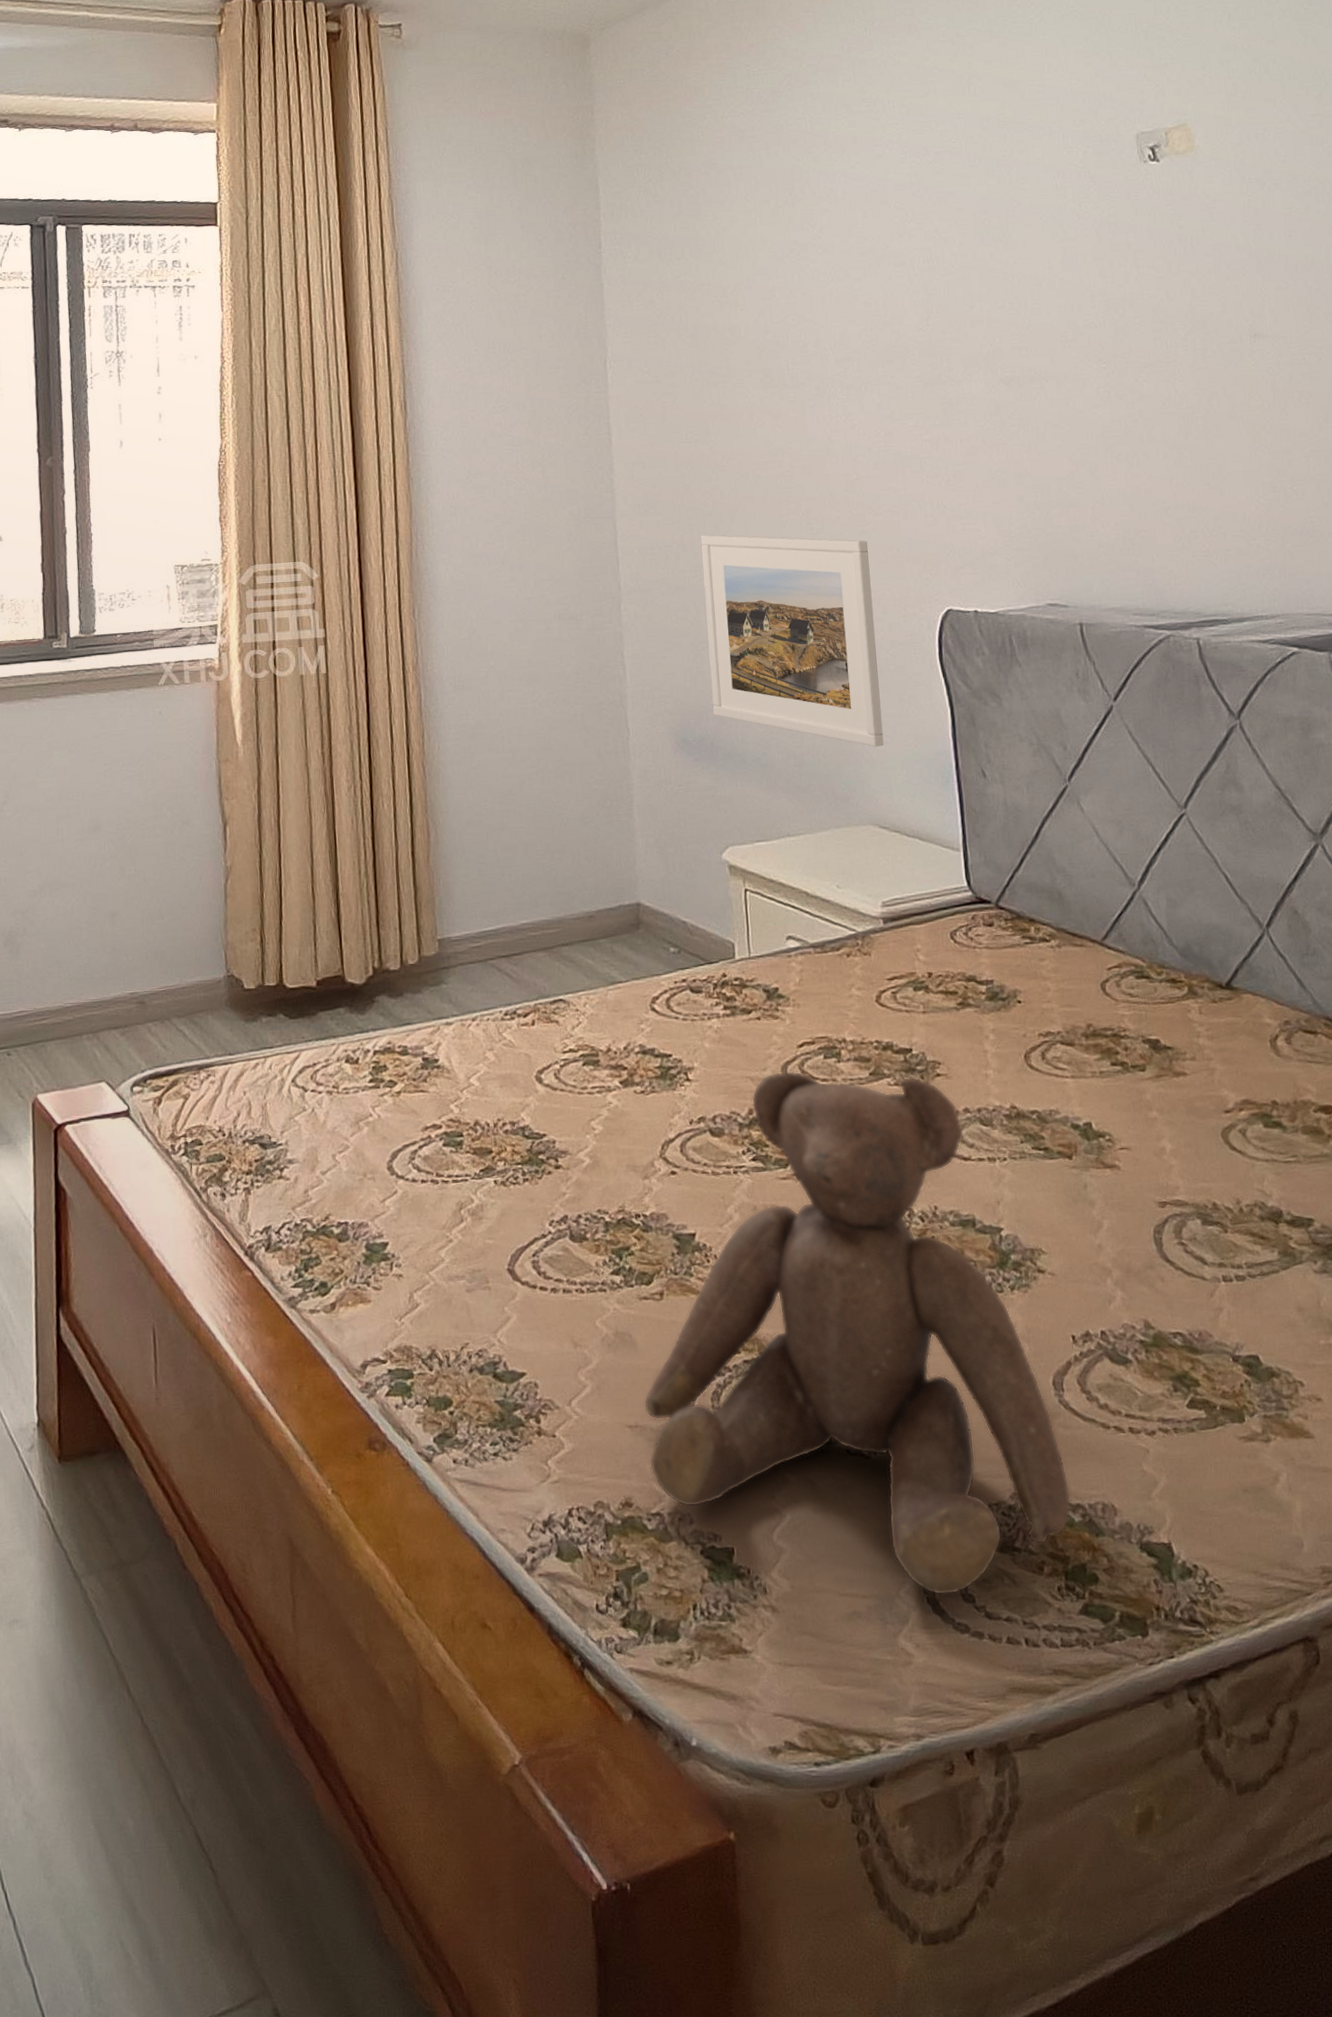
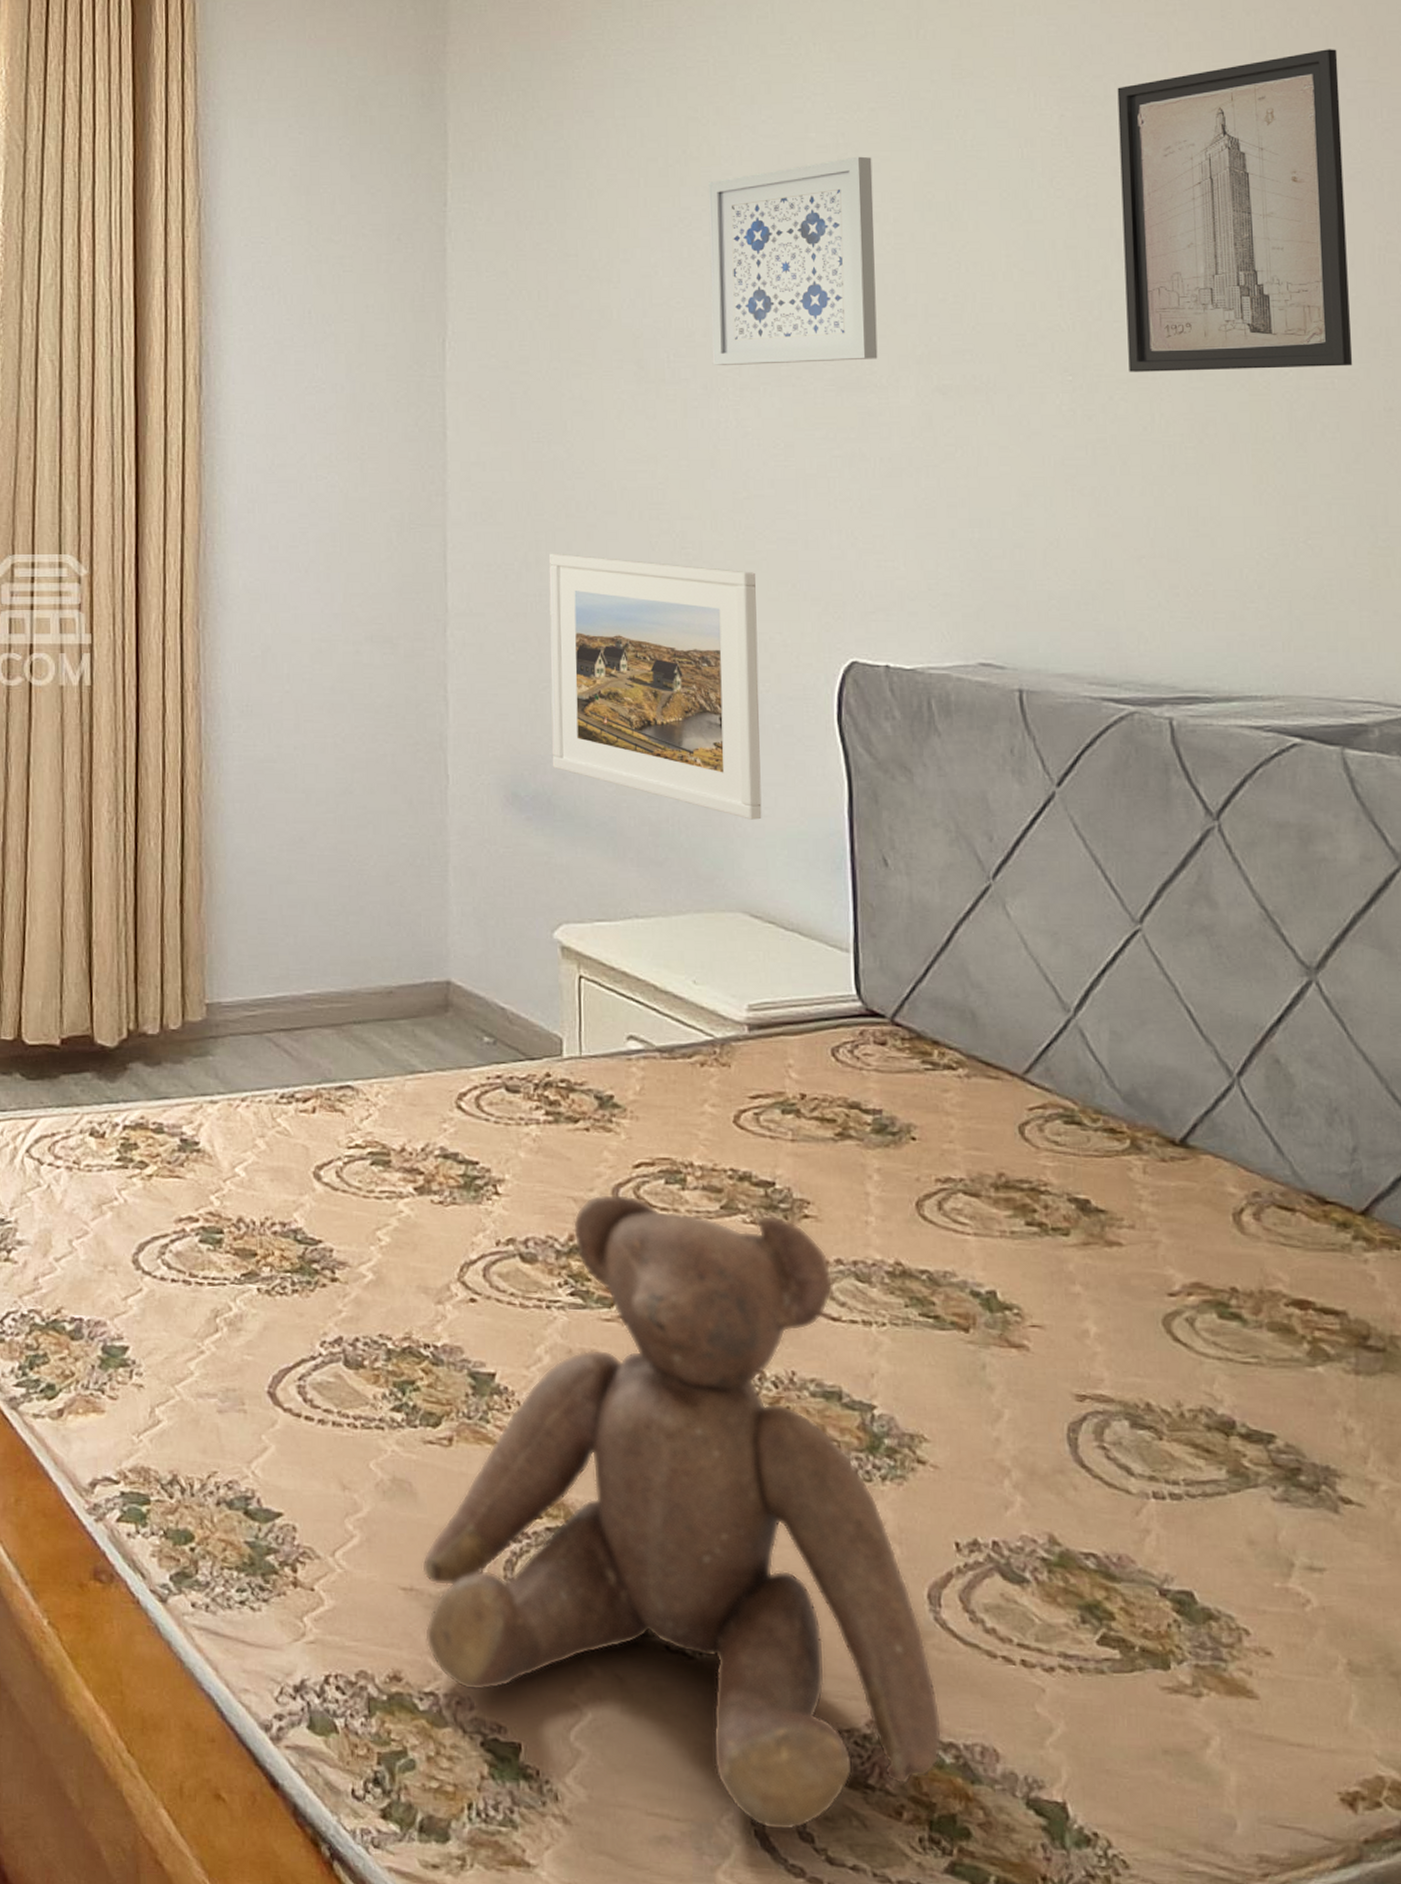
wall art: none [812,192,954,370] -> present [708,156,878,365]
wall art: none [1126,90,1318,358] -> present [1117,49,1353,372]

